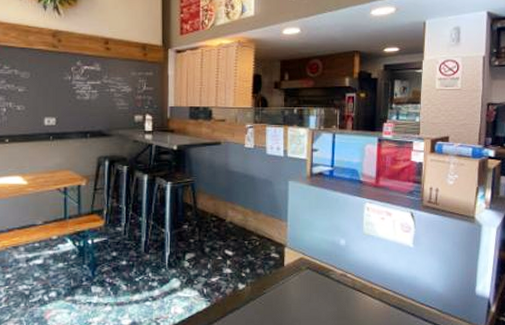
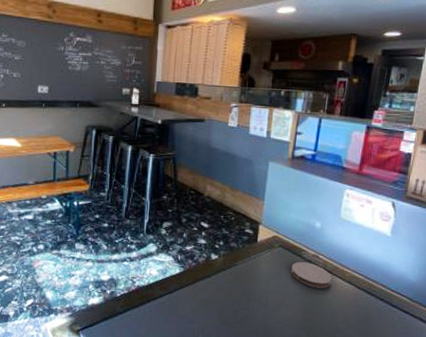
coaster: none [321,283,362,309] -> present [291,262,332,289]

